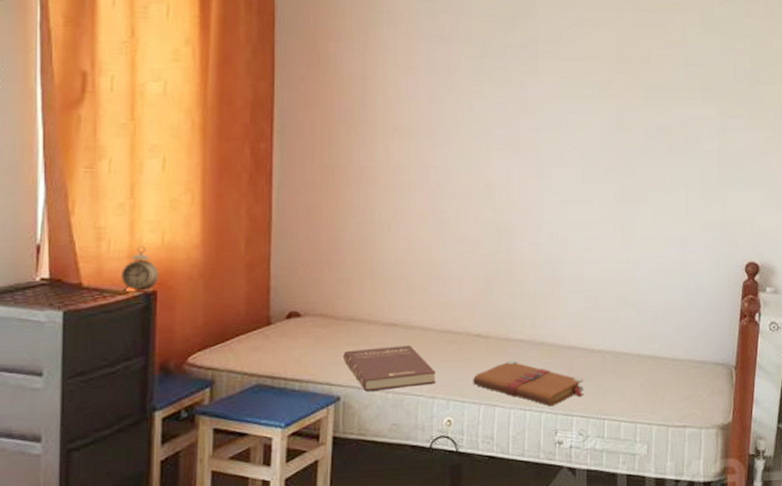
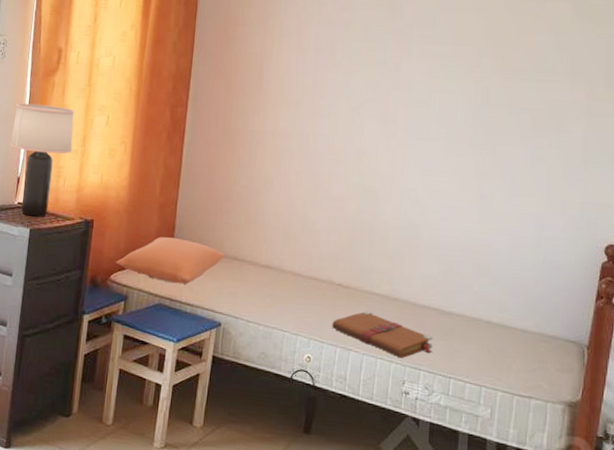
table lamp: none [18,146,117,295] -> present [9,103,75,217]
alarm clock: present [121,246,159,293] -> none [70,184,97,221]
pillow: none [194,303,337,358] -> present [116,237,225,285]
book: present [343,345,436,392] -> none [226,284,301,323]

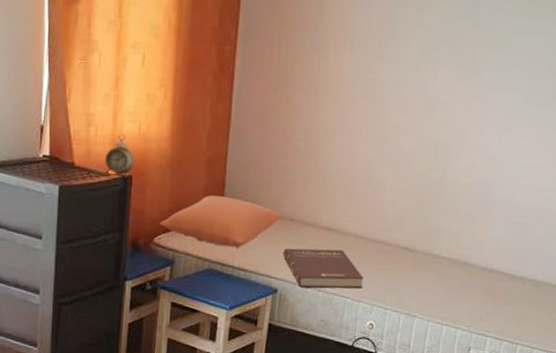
table lamp: present [9,103,75,217] -> none [28,36,104,172]
alarm clock: none [70,184,97,221] -> present [105,134,135,177]
book: none [226,284,301,323] -> present [283,248,364,289]
book: present [332,311,434,358] -> none [396,275,502,324]

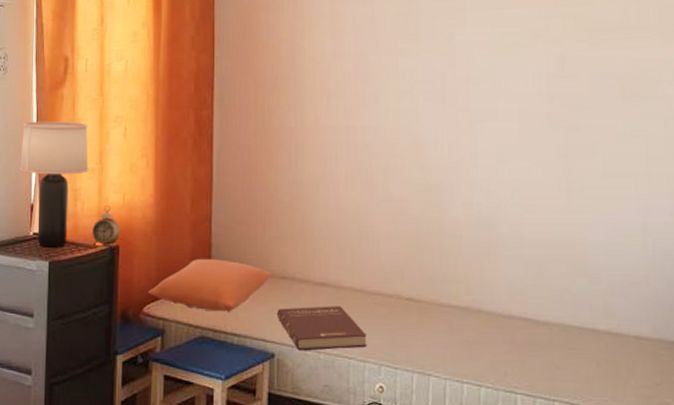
table lamp: none [28,36,104,172] -> present [19,121,89,247]

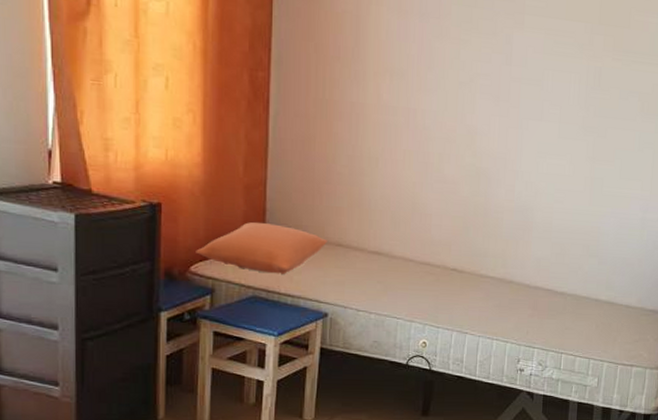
table lamp: present [19,121,89,247] -> none [30,53,123,200]
alarm clock: present [92,206,121,248] -> none [128,160,163,205]
book: present [277,306,367,351] -> none [332,272,414,311]

